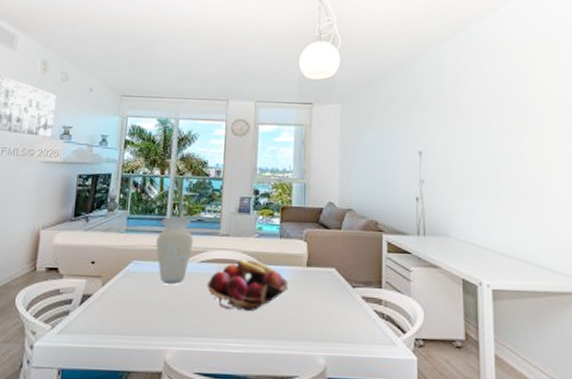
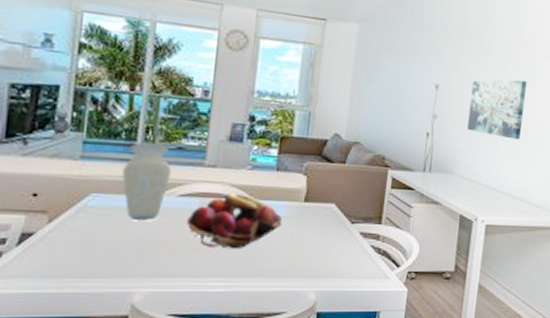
wall art: none [455,141,515,200] -> present [467,80,528,140]

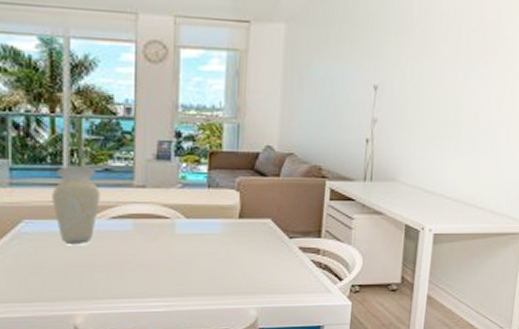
fruit basket: present [186,192,282,249] -> none [120,212,218,269]
wall art: present [467,80,528,140] -> none [411,74,478,141]

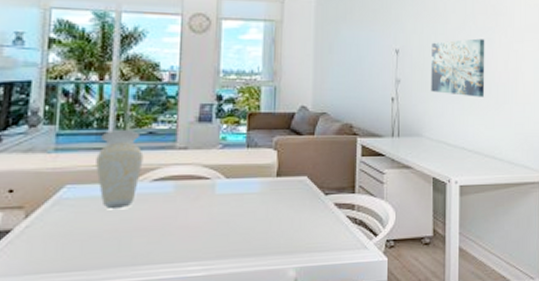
wall art: none [411,74,478,141] -> present [431,38,485,97]

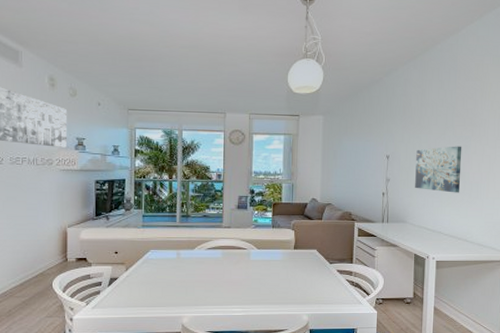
vase: present [96,130,144,210] -> none [169,214,201,268]

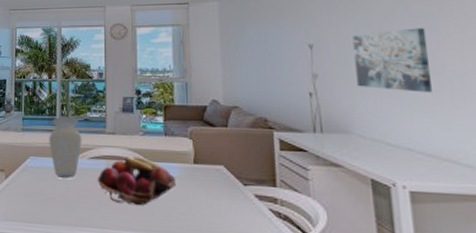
vase: none [169,214,201,268] -> present [49,117,82,179]
fruit basket: none [213,245,280,285] -> present [97,155,177,206]

